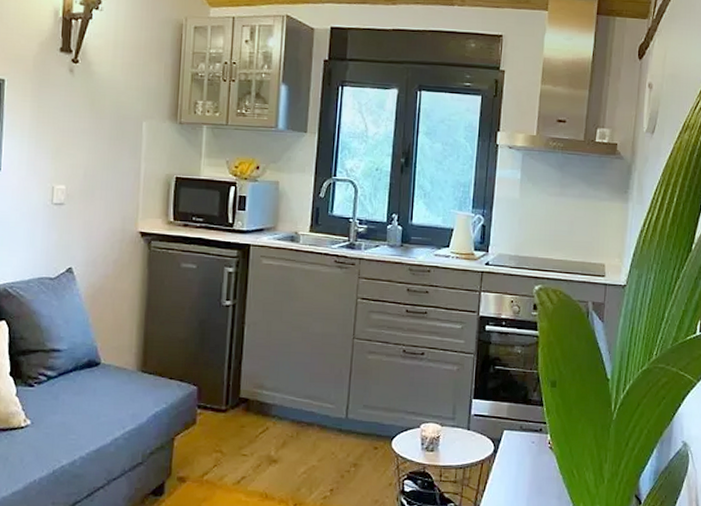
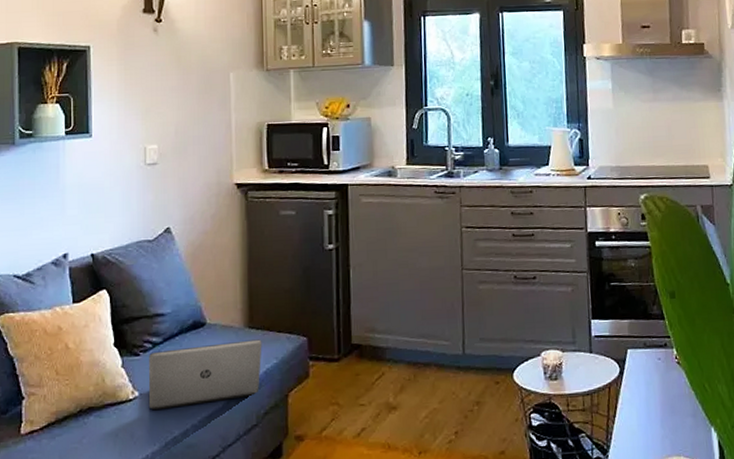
laptop: none [39,383,154,440] -> present [148,339,262,411]

